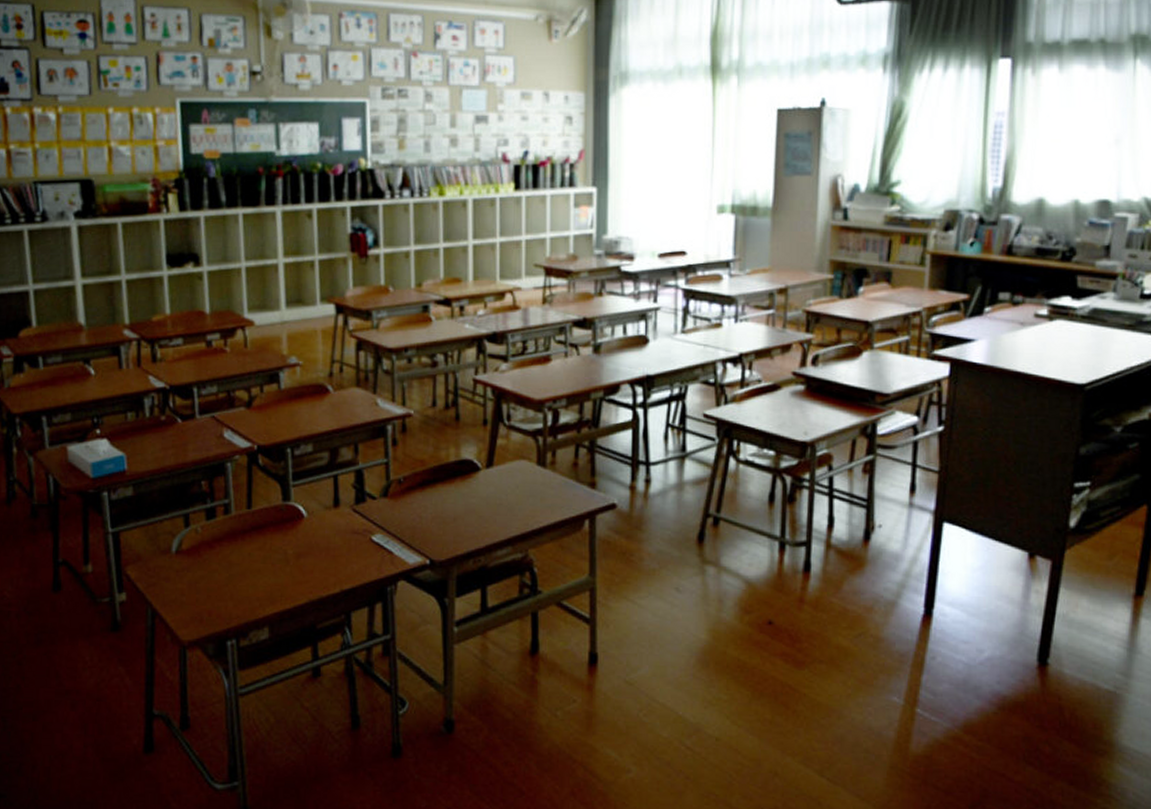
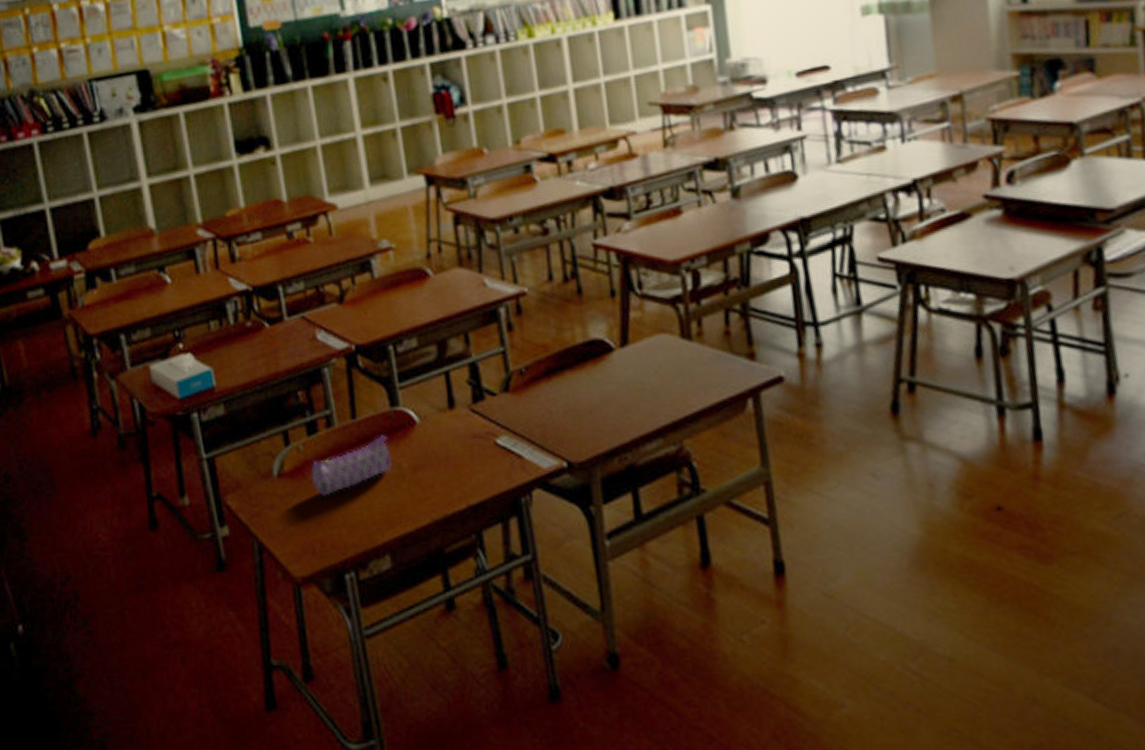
pencil case: none [206,525,279,574] -> present [311,435,392,497]

